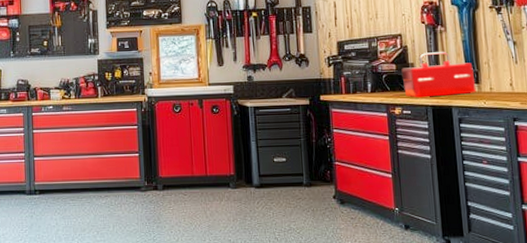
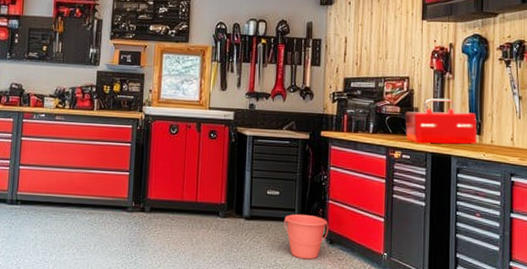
bucket: none [293,177,338,222] -> present [284,214,328,260]

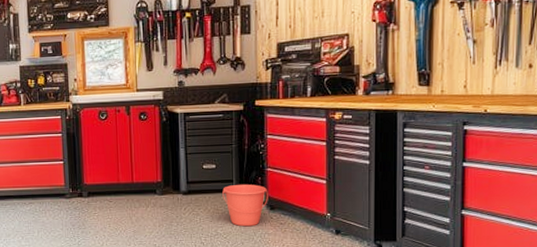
toolbox: present [405,98,477,145] -> none [345,51,426,102]

